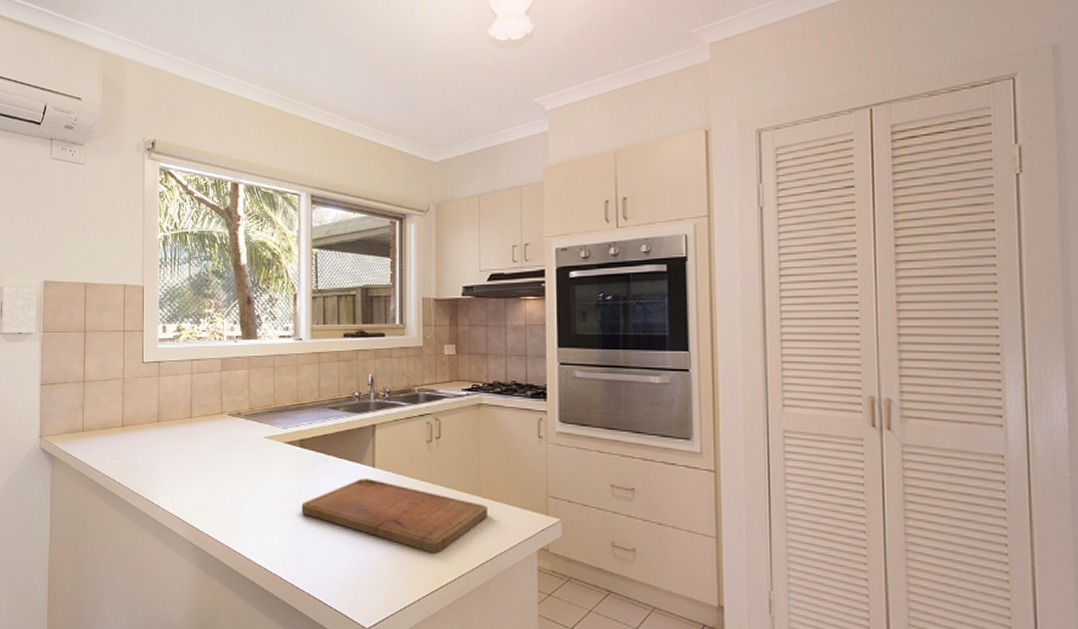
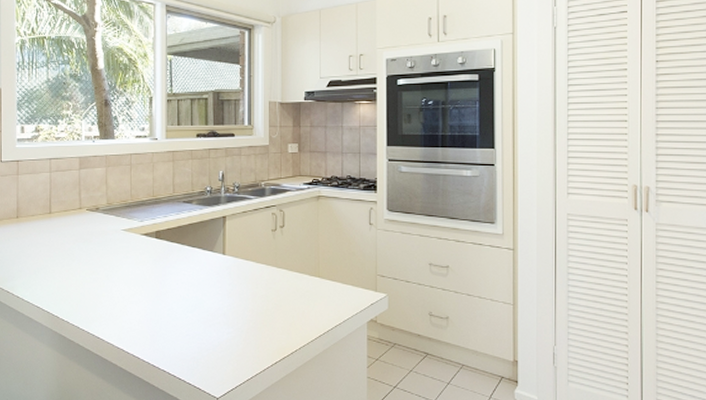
cutting board: present [301,477,487,554] -> none [157,264,325,329]

